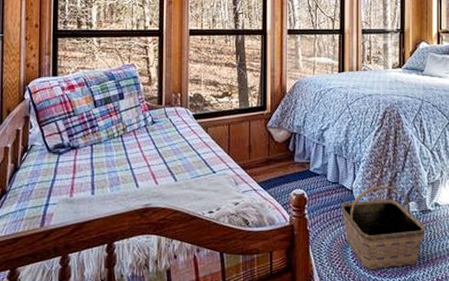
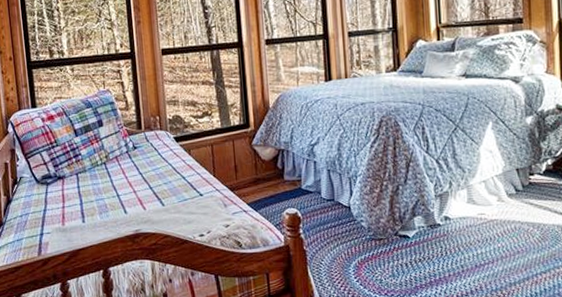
basket: present [341,185,425,270] -> none [339,200,435,290]

